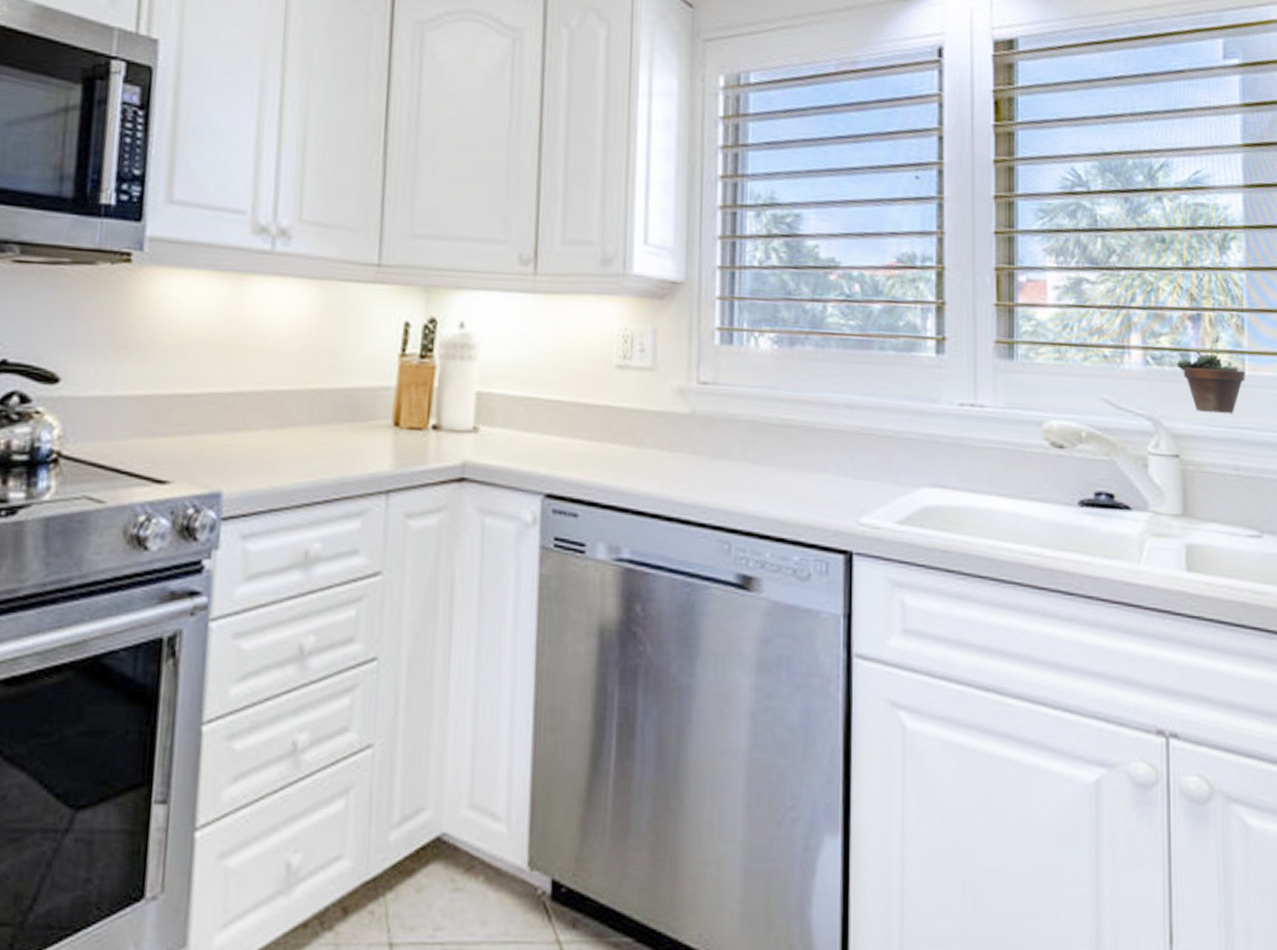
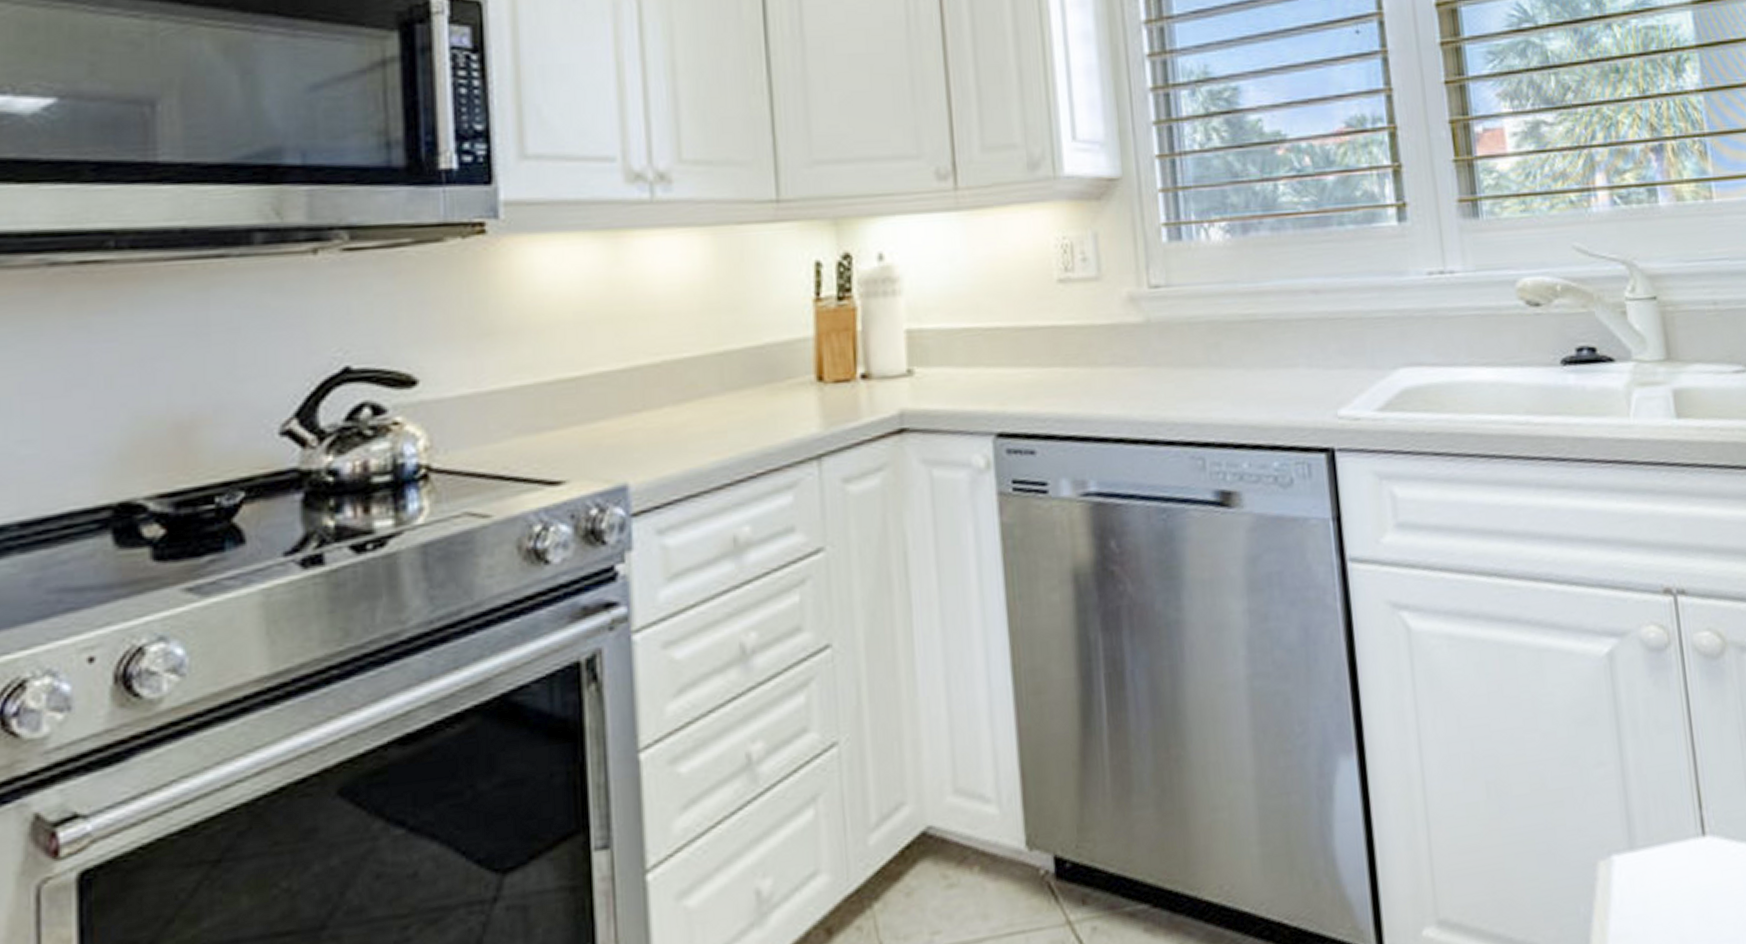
succulent plant: present [1177,334,1245,414] -> none [1644,164,1714,249]

